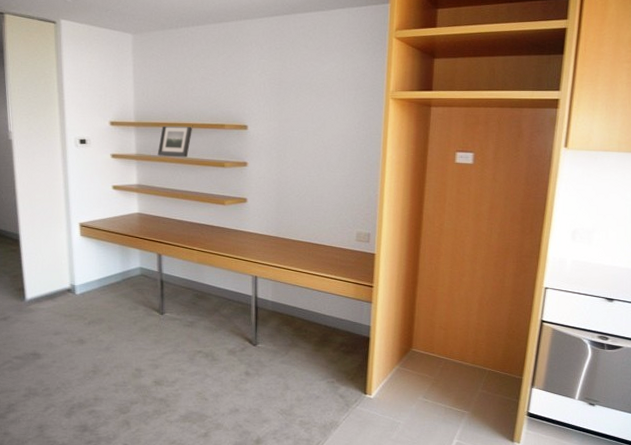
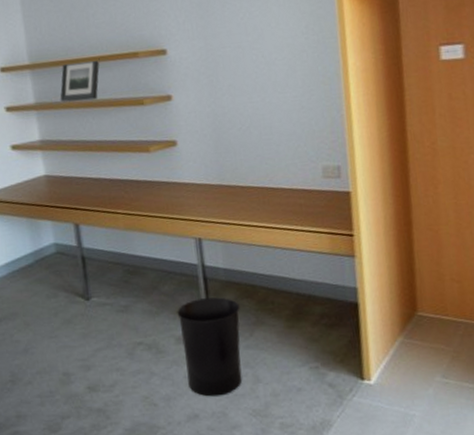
waste bin: none [231,322,280,397] -> present [177,297,242,397]

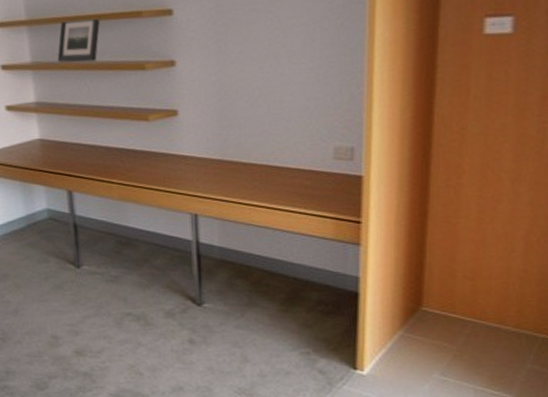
waste bin: present [177,297,242,397] -> none [168,275,233,372]

